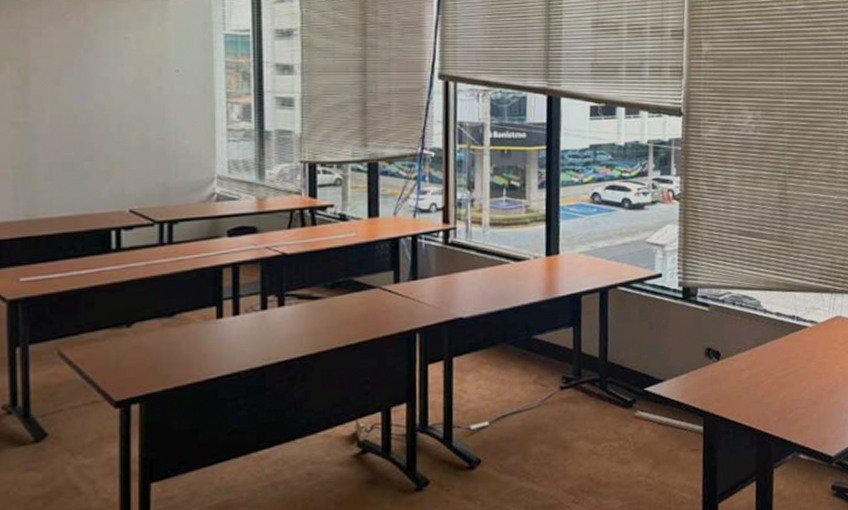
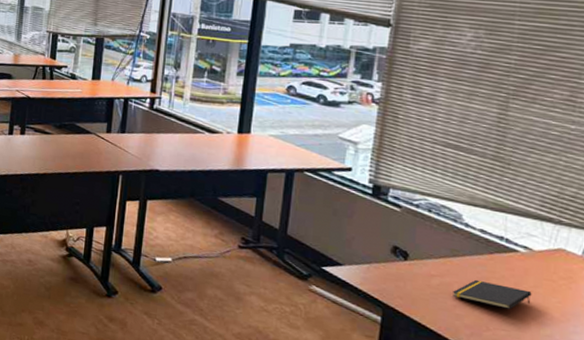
notepad: none [760,363,821,387] -> present [453,279,532,310]

